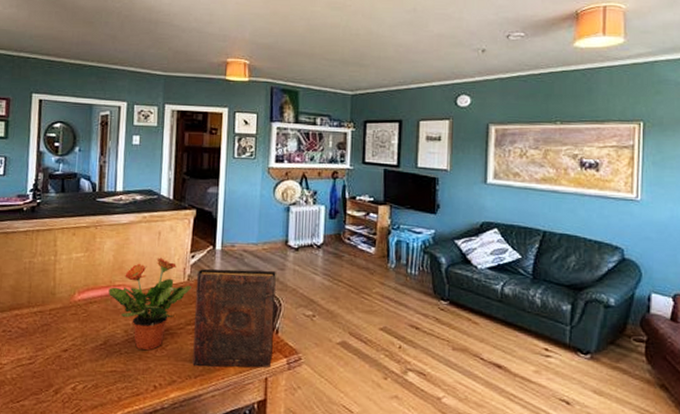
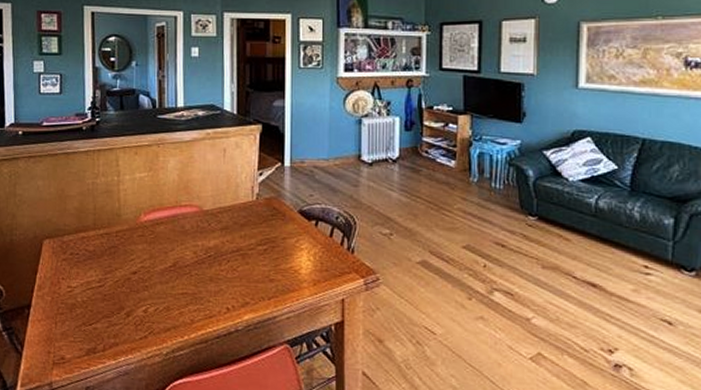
potted plant: present [108,257,192,351] -> none [175,176,261,272]
book: present [192,268,276,368] -> none [265,186,349,289]

